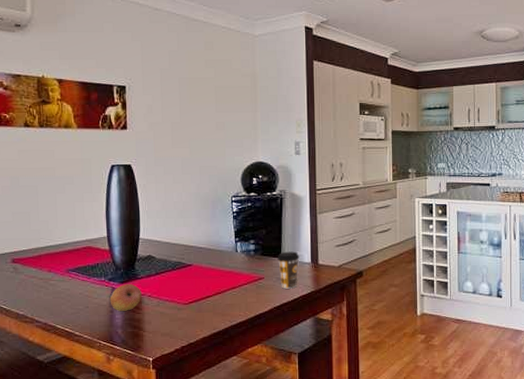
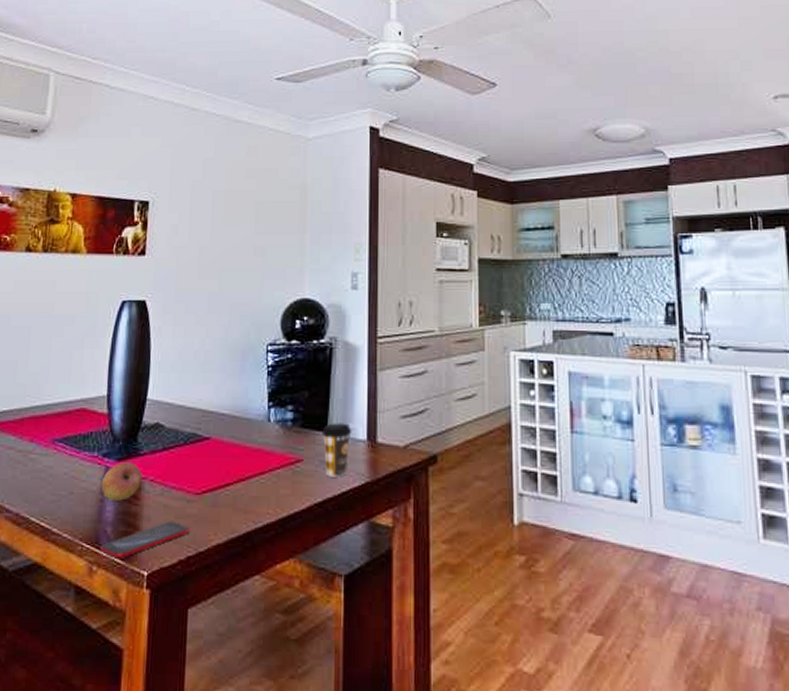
smartphone: none [114,323,182,350] -> present [99,521,189,559]

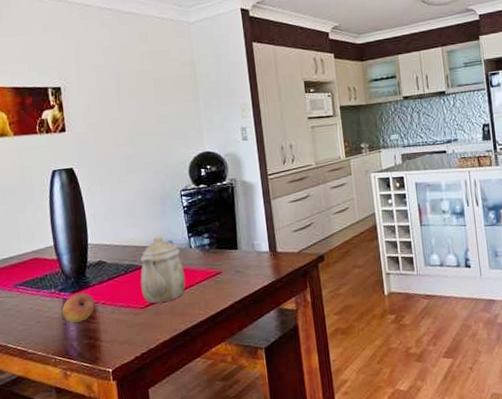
smartphone: present [99,521,189,559] -> none [70,330,140,364]
teapot: none [200,400,257,491] -> present [140,236,186,304]
coffee cup: present [322,423,352,477] -> none [233,241,257,282]

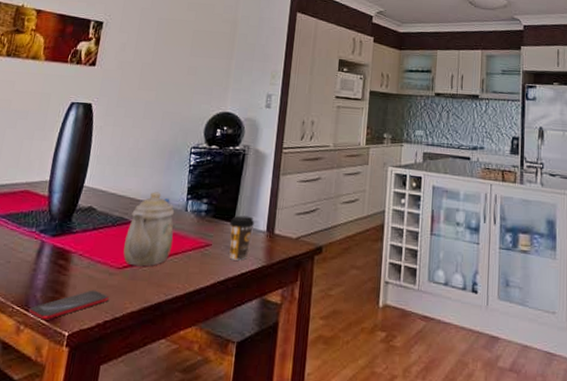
fruit: present [61,293,95,323] -> none [35,238,73,271]
smartphone: none [70,330,140,364] -> present [28,290,109,320]
coffee cup: none [233,241,257,282] -> present [229,215,255,261]

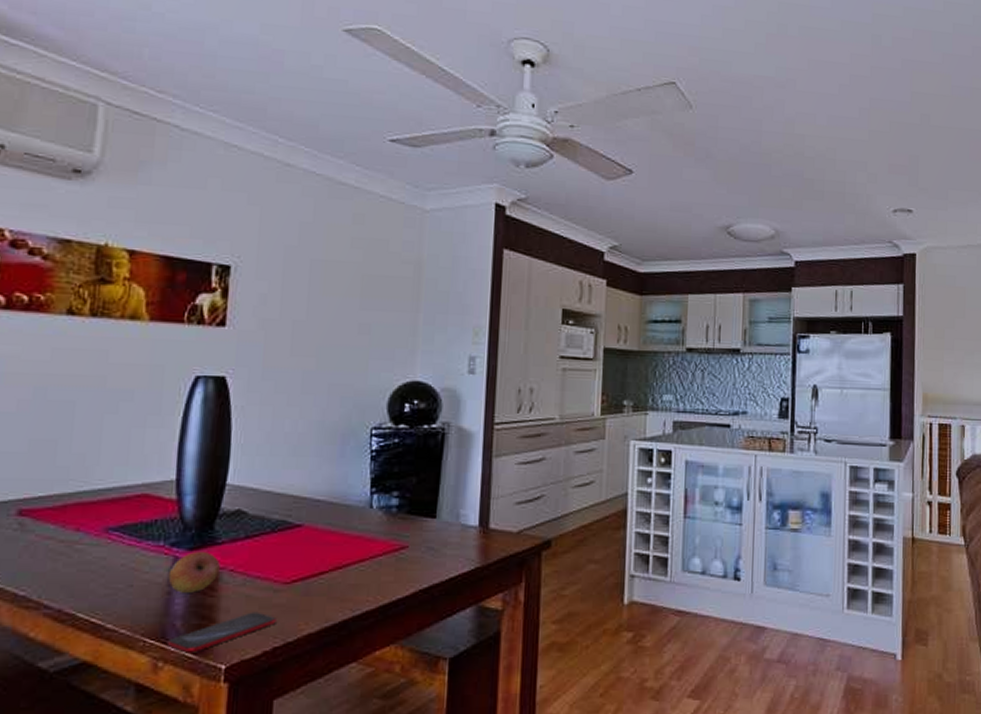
fruit: none [35,238,73,271] -> present [168,552,220,593]
teapot: present [123,191,175,267] -> none [290,486,357,579]
coffee cup: present [229,215,255,261] -> none [430,509,463,563]

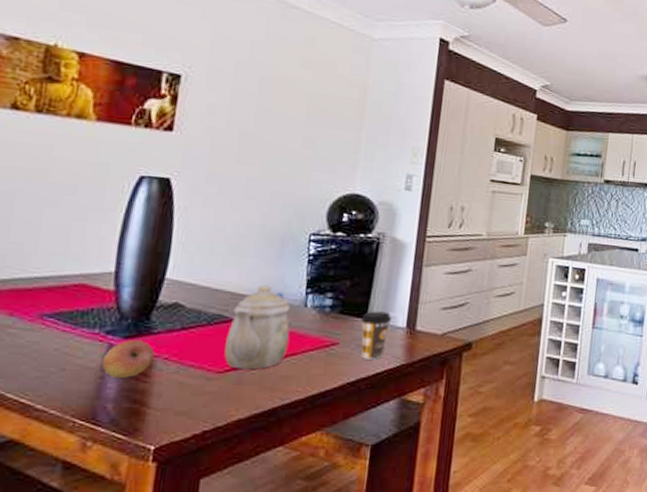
smartphone: present [166,612,276,653] -> none [96,397,208,434]
teapot: none [290,486,357,579] -> present [224,285,291,370]
coffee cup: none [430,509,463,563] -> present [360,311,392,360]

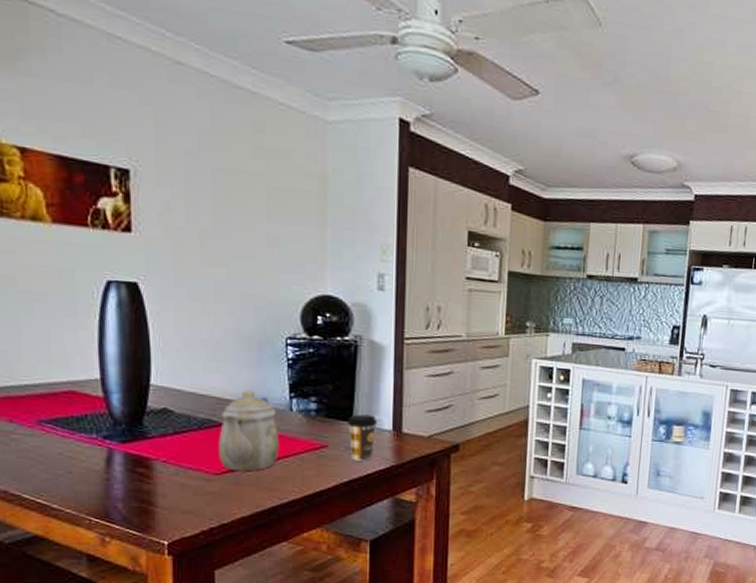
fruit: present [101,340,155,378] -> none [104,444,153,480]

